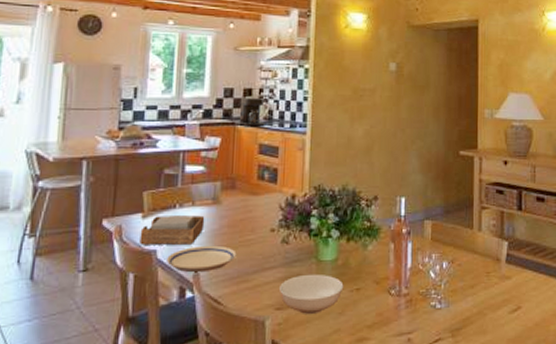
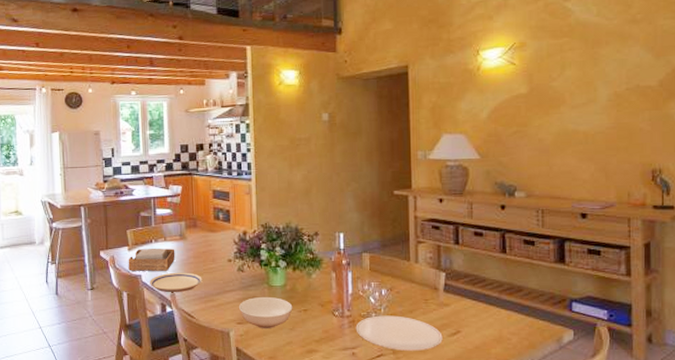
coffee maker: present [239,97,265,127] -> none [195,151,216,176]
plate: none [413,291,503,334] -> present [355,315,443,352]

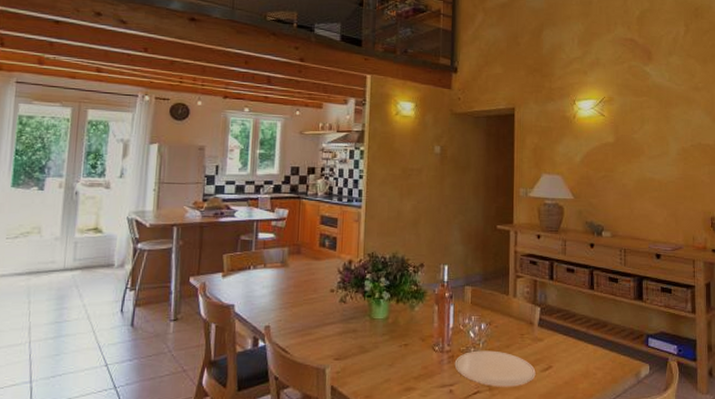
napkin holder: present [128,248,176,271] -> none [220,275,275,301]
plate: present [150,272,202,293] -> none [243,302,301,325]
bowl: present [239,296,293,328] -> none [338,330,394,364]

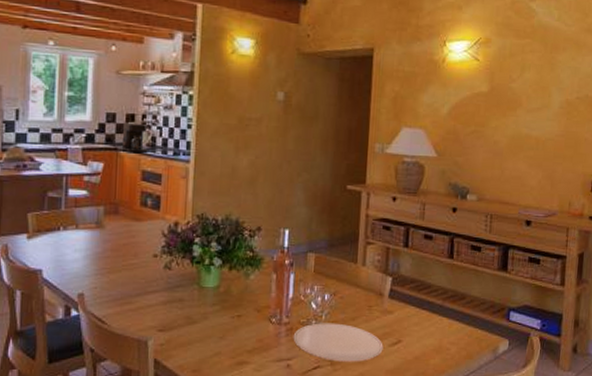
coffee maker: none [303,174,326,201] -> present [121,122,148,153]

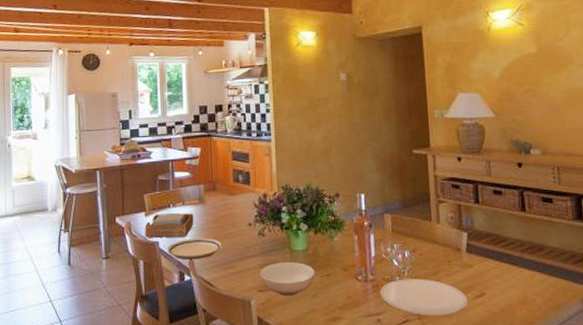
napkin holder: none [25,236,89,266] -> present [145,212,194,238]
plate: none [52,267,120,293] -> present [167,237,222,260]
coffee maker: present [121,122,148,153] -> none [214,112,236,138]
bowl: none [162,299,225,337] -> present [260,261,315,296]

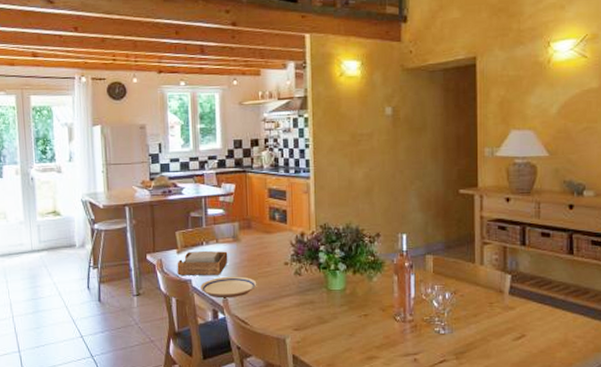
bowl: present [260,261,315,296] -> none [296,301,353,335]
plate: present [380,278,468,317] -> none [418,319,507,357]

